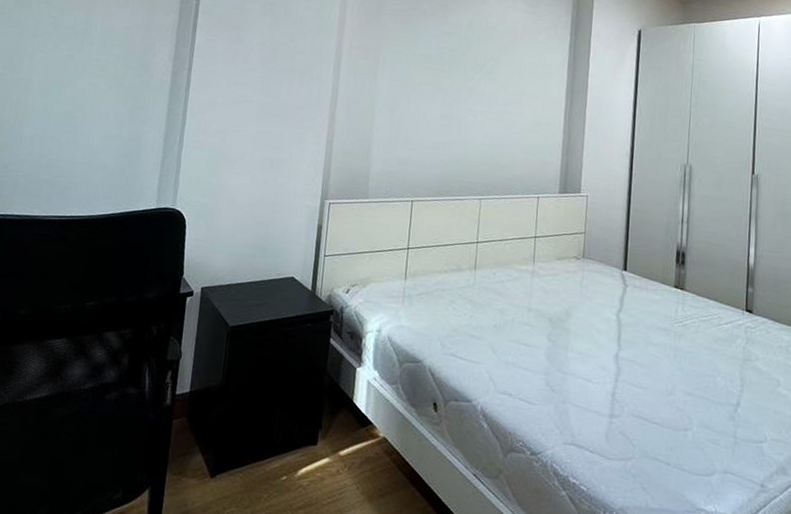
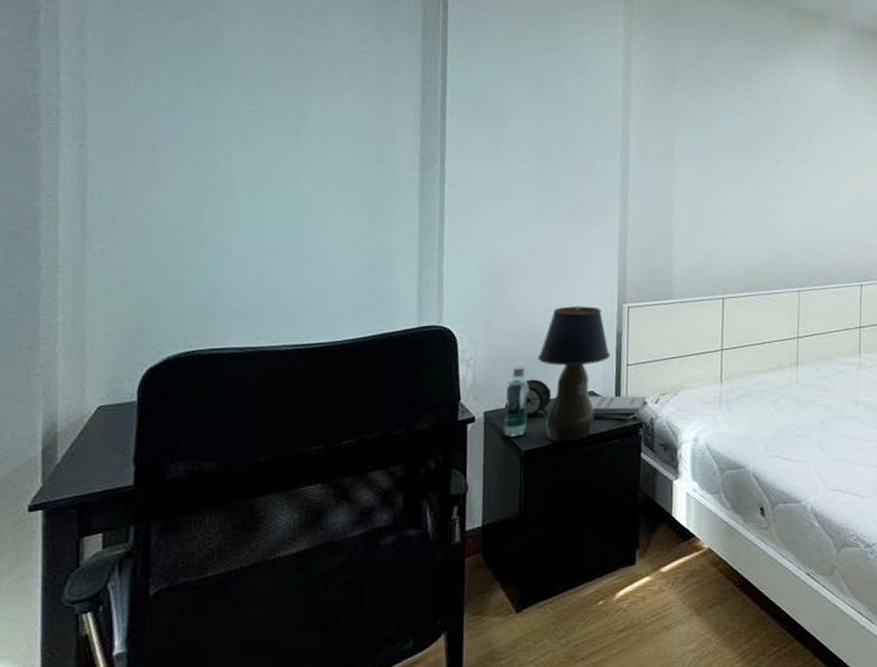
bottle: none [216,249,241,313] -> present [504,367,529,438]
alarm clock: none [218,261,259,296] -> present [504,379,552,417]
table lamp: none [250,198,311,323] -> present [538,305,610,443]
books: none [289,281,340,307] -> present [588,395,648,420]

